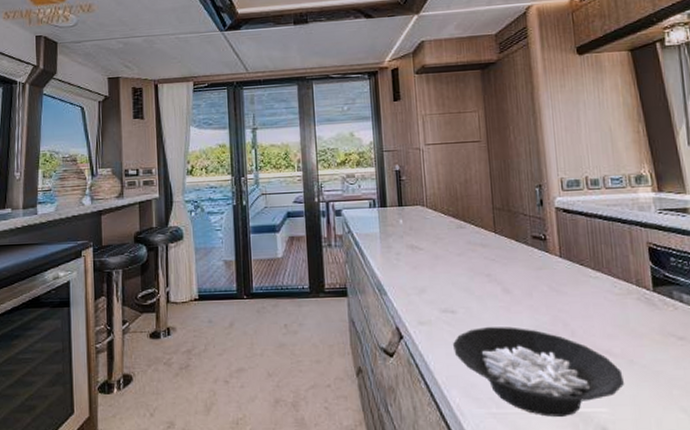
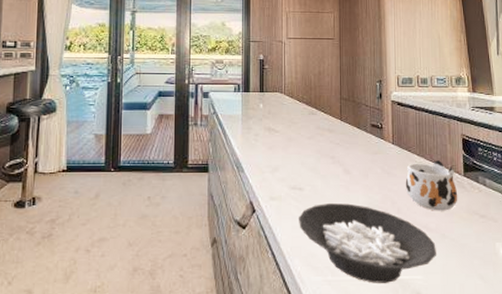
mug: none [579,274,648,333] -> present [405,160,458,211]

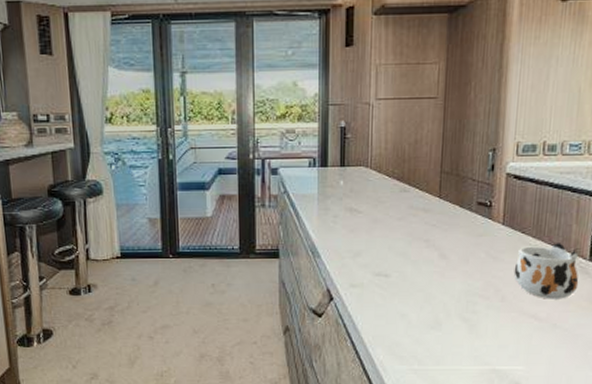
cereal bowl: present [299,203,437,283] -> none [383,291,545,373]

